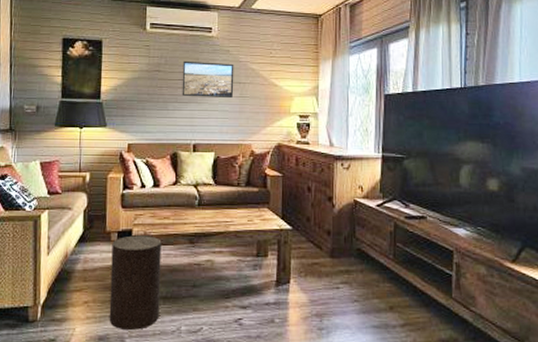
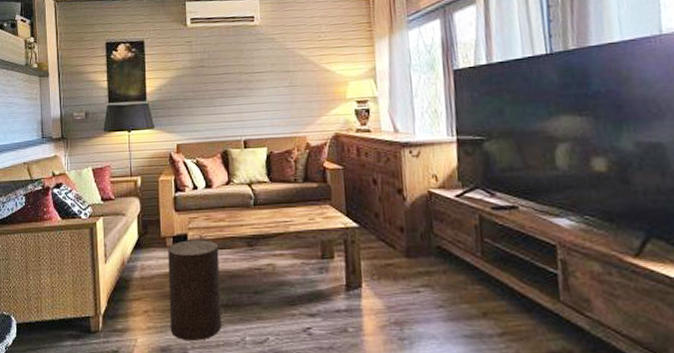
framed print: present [182,60,234,99] -> none [226,51,283,91]

